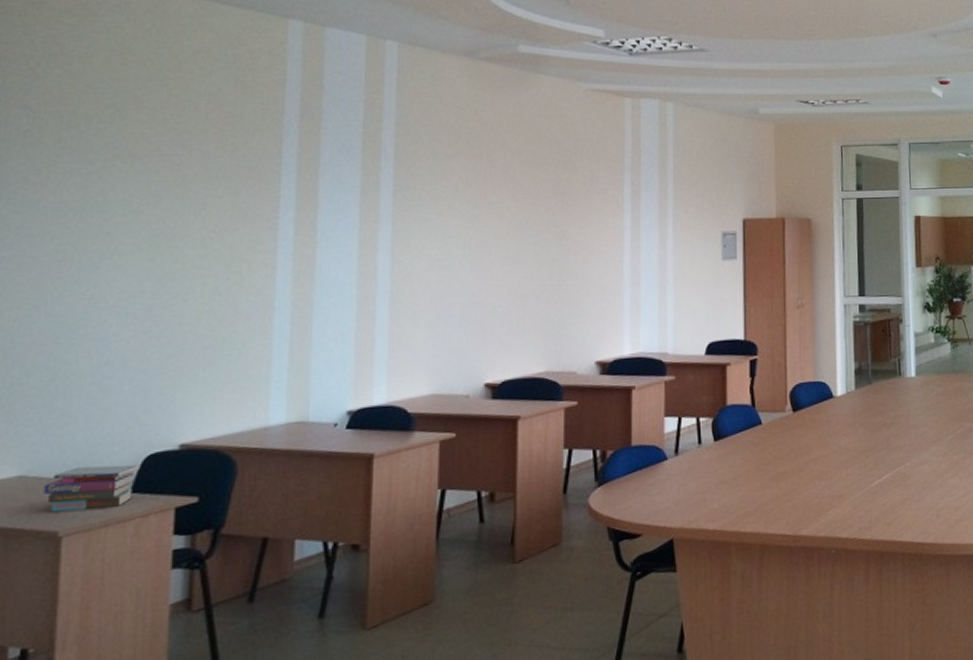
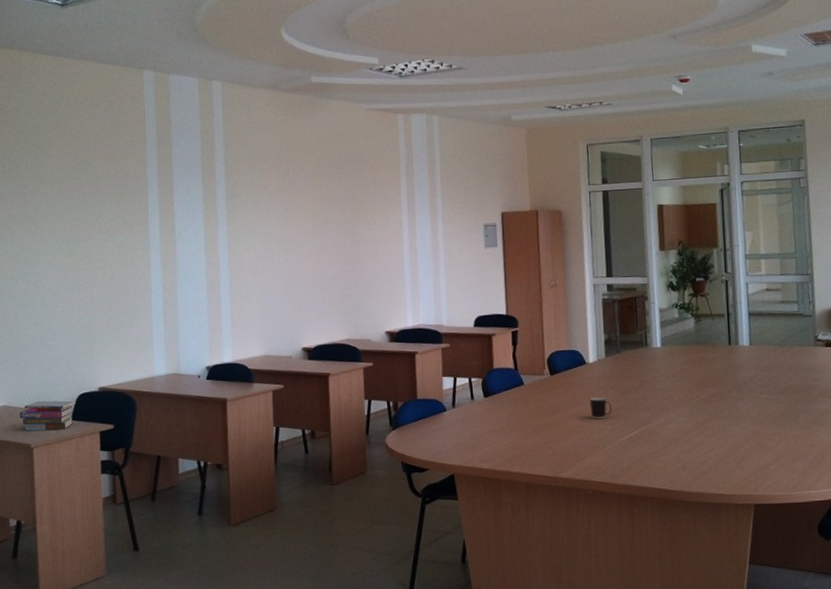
mug: none [836,436,861,463] -> present [589,396,612,420]

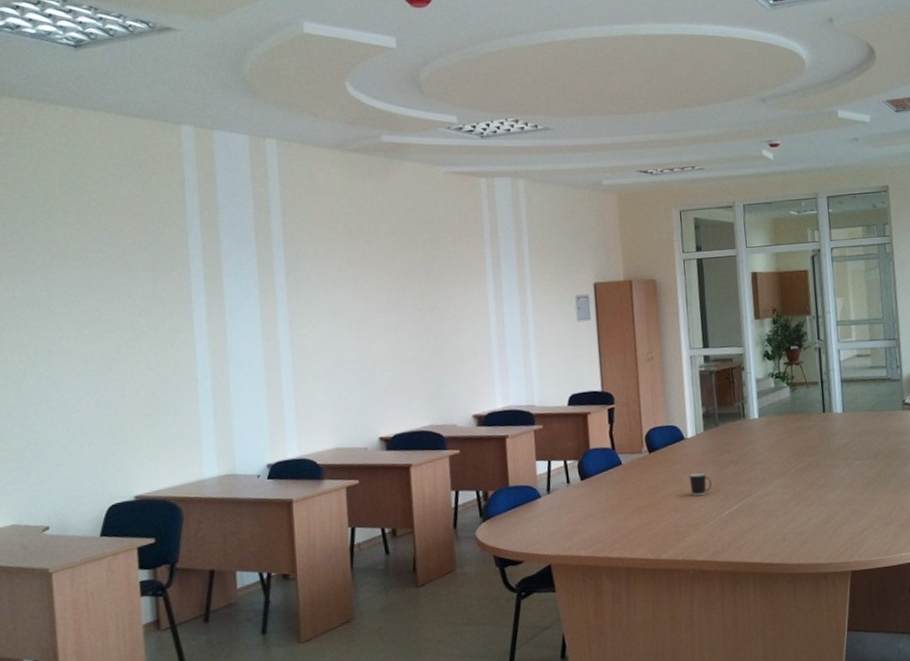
books: present [19,400,76,431] -> none [32,513,106,553]

